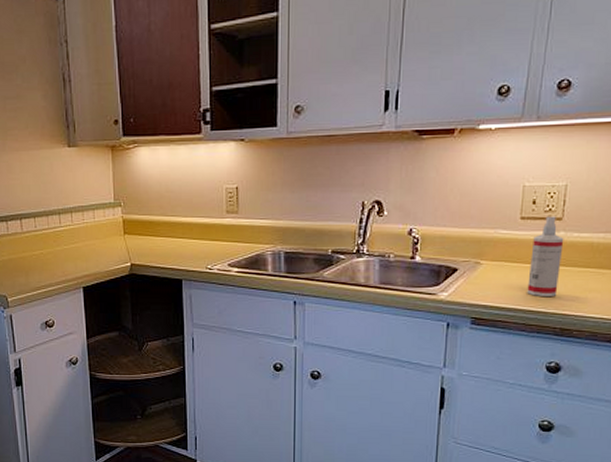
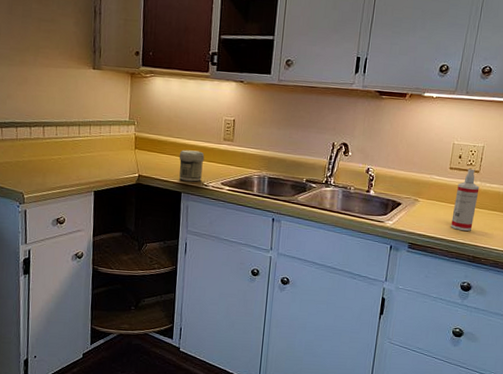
jar: none [175,229,206,266] -> present [179,150,205,182]

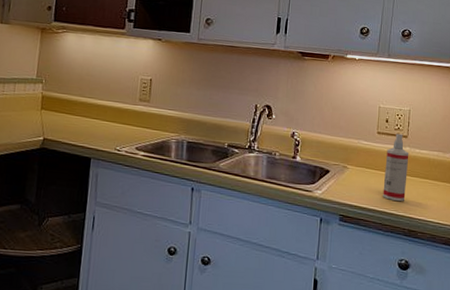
jar: present [179,150,205,182] -> none [89,110,118,147]

